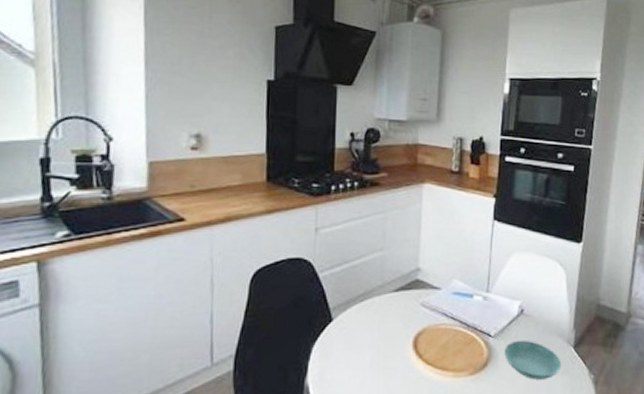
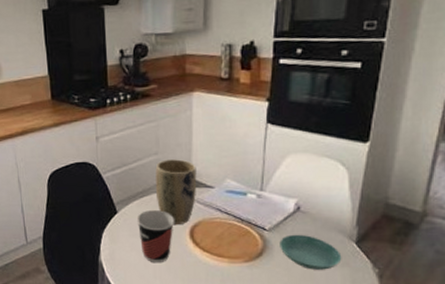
cup: none [355,316,398,383] -> present [136,210,175,263]
plant pot: none [379,256,424,333] -> present [155,159,197,224]

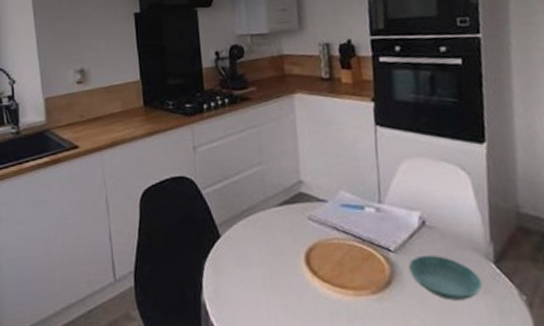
cup: present [136,210,175,263] -> none [243,231,288,301]
plant pot: present [155,159,197,224] -> none [260,169,309,249]

